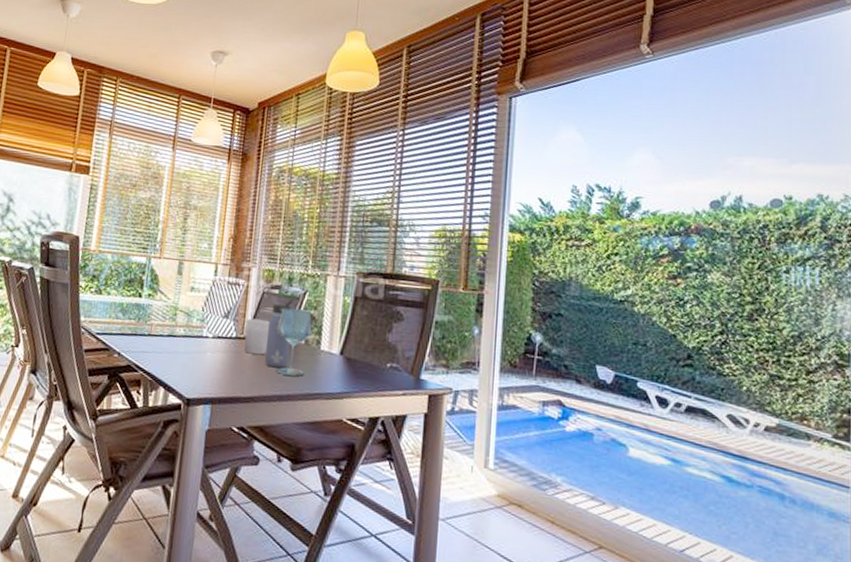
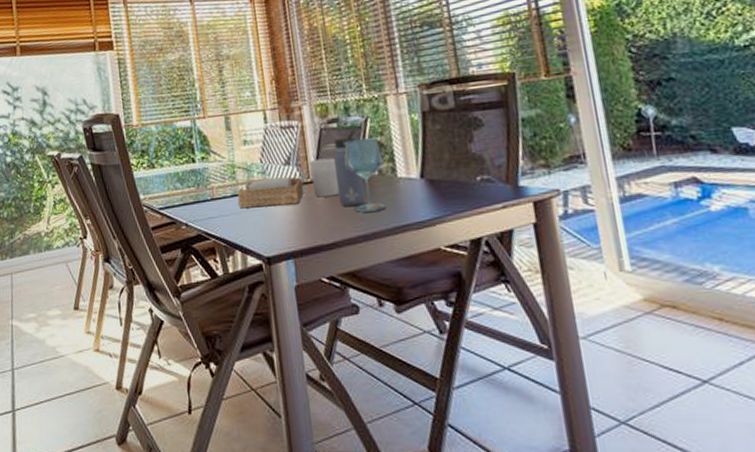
napkin holder: none [172,325,237,355] -> present [237,176,304,209]

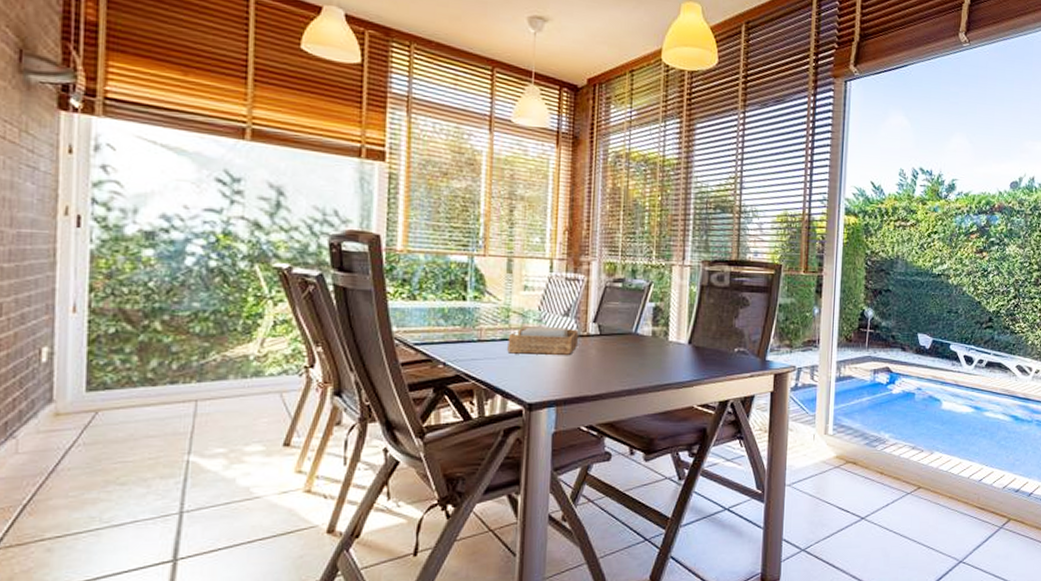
candle holder: present [308,157,339,198] -> none [587,314,615,351]
water bottle: present [333,126,366,207] -> none [610,289,641,363]
wine glass: present [343,138,387,212] -> none [622,301,659,369]

